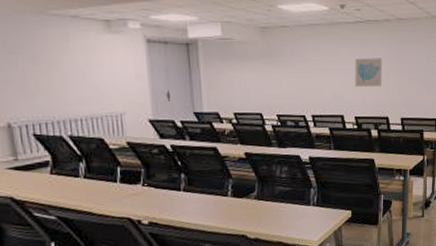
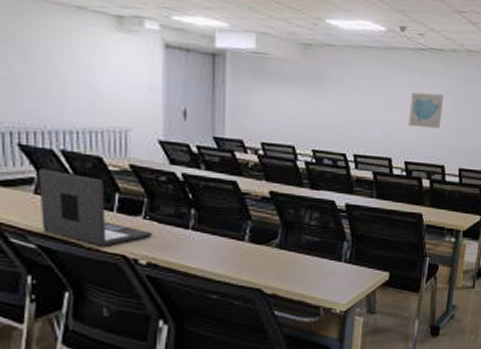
laptop: none [52,153,152,212] -> present [39,169,153,246]

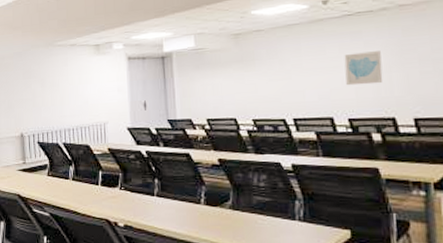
laptop: present [39,169,153,246] -> none [50,158,127,213]

